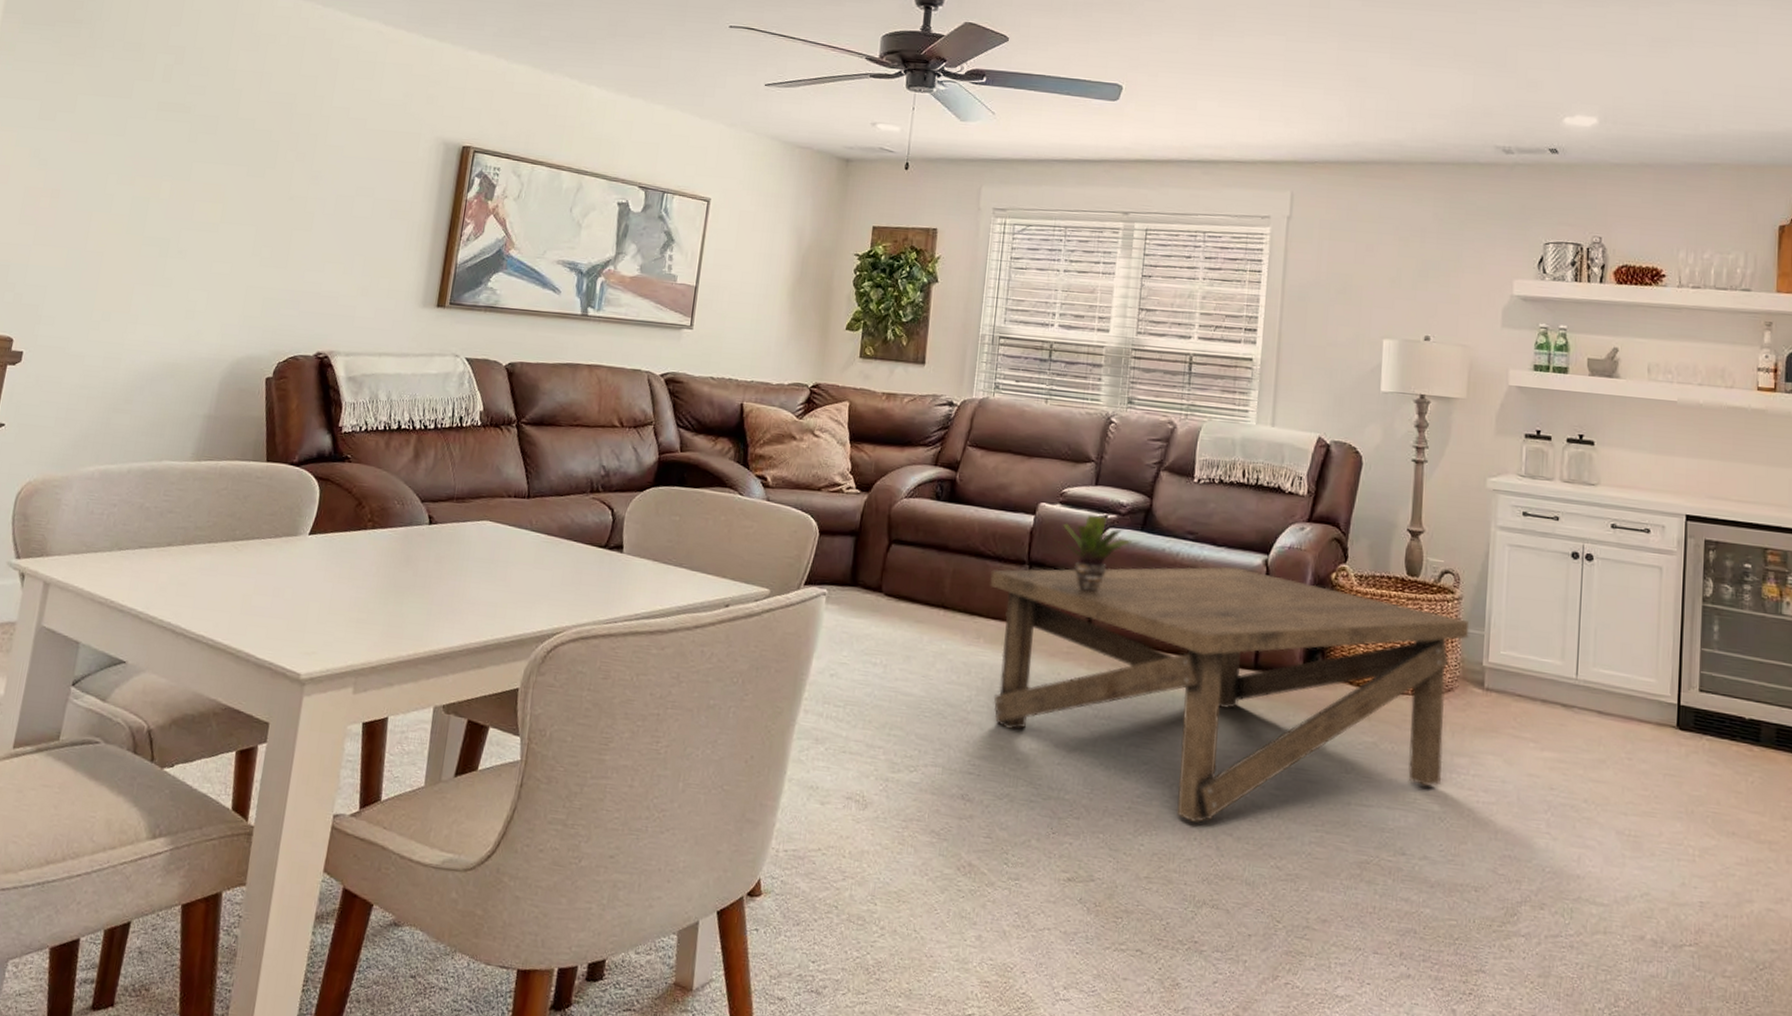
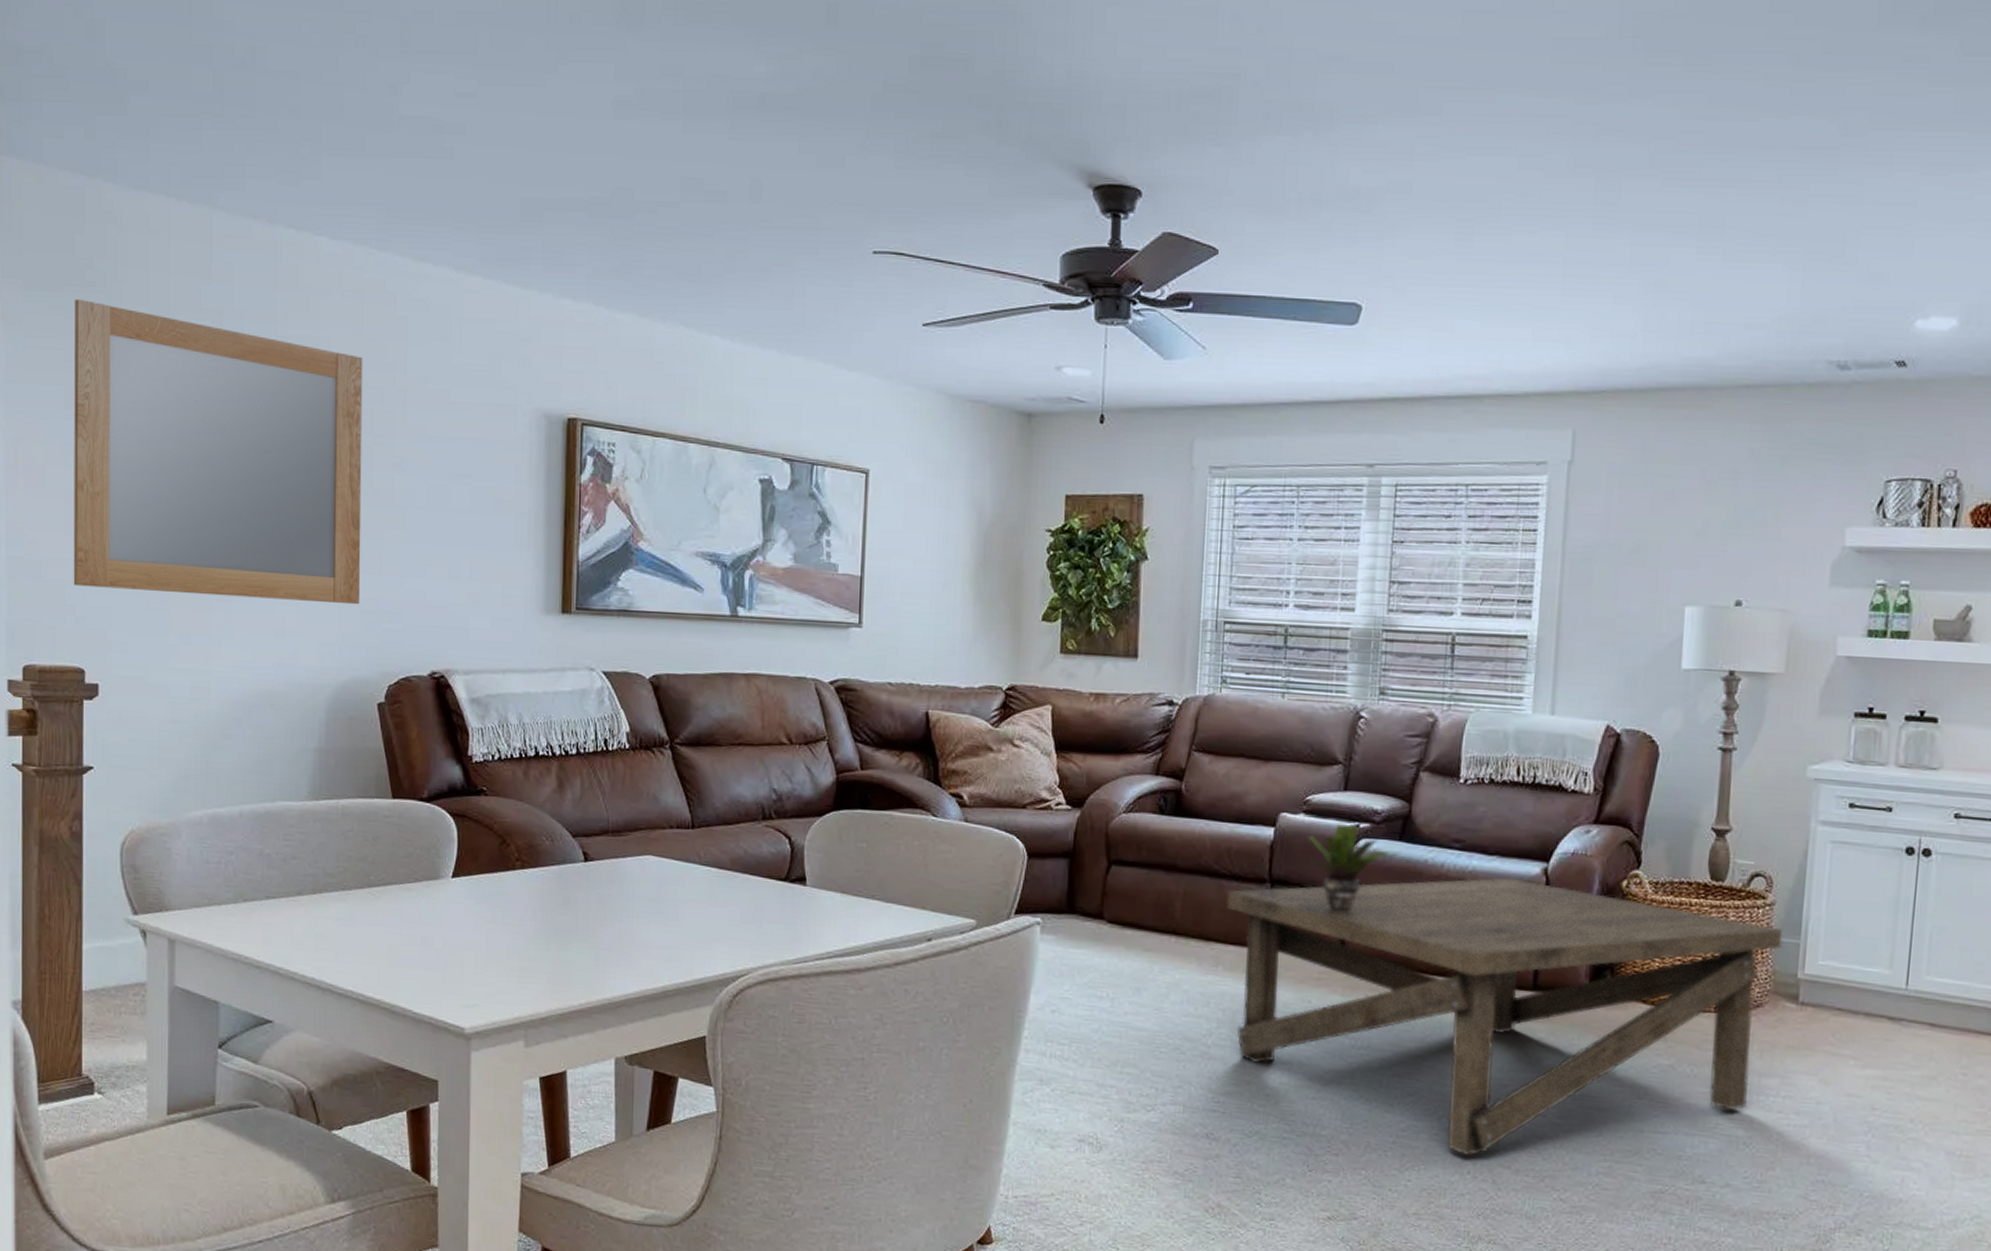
home mirror: none [17,32,298,293] -> present [73,298,363,605]

